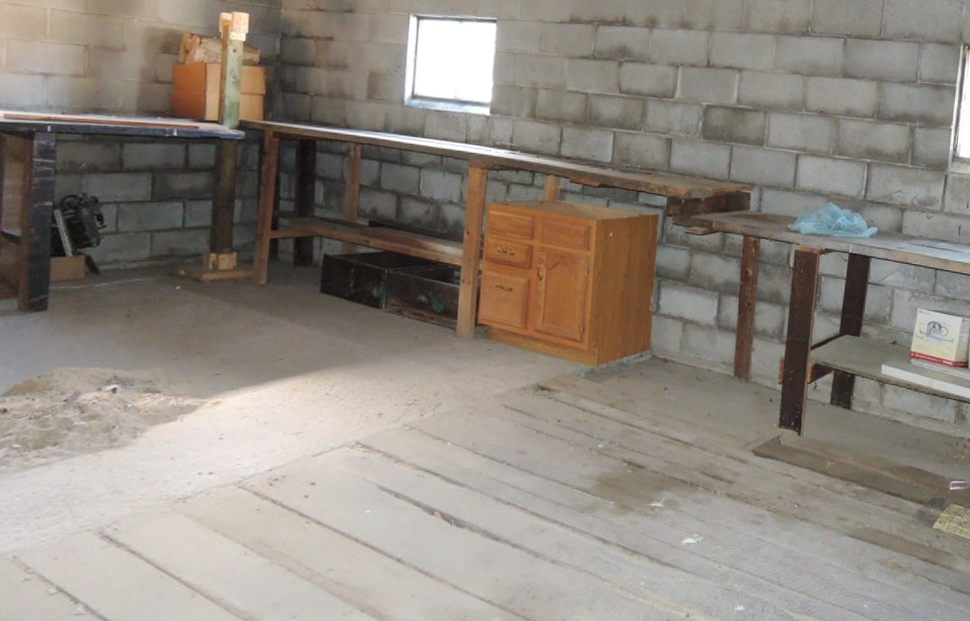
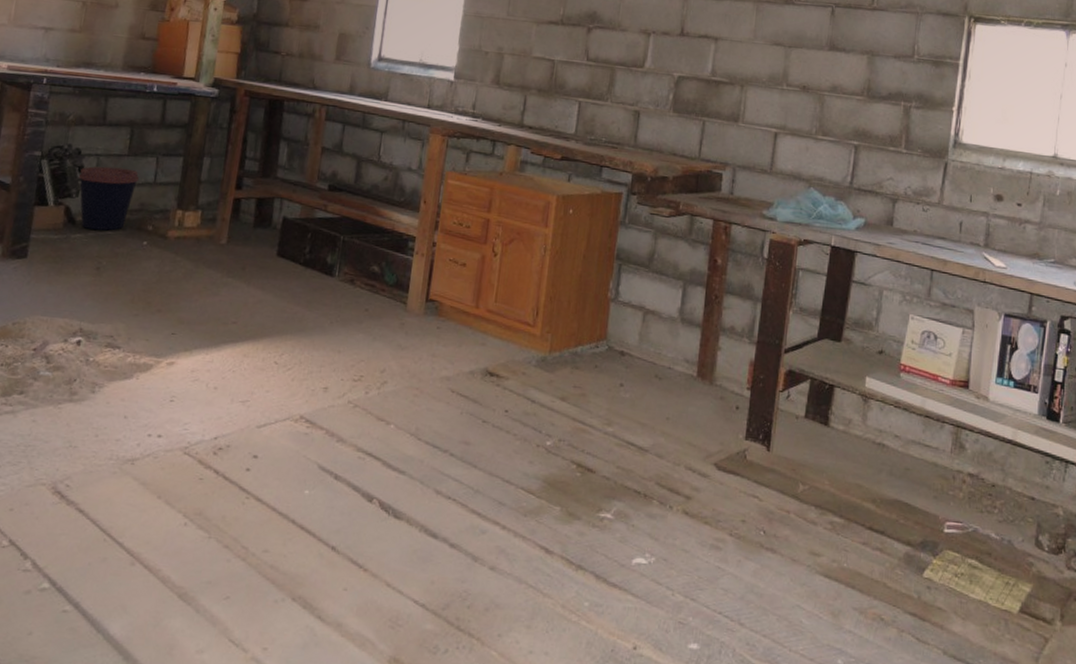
coffee cup: none [97,213,166,278] -> present [78,166,140,231]

